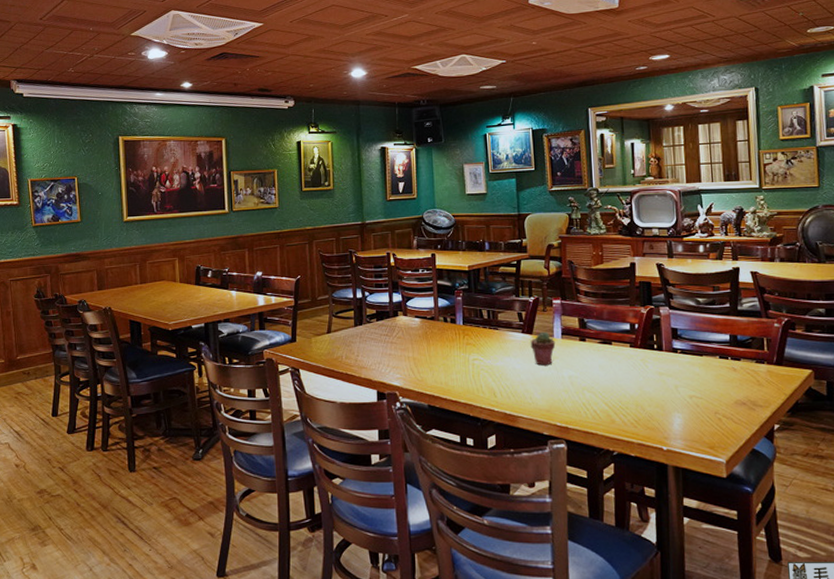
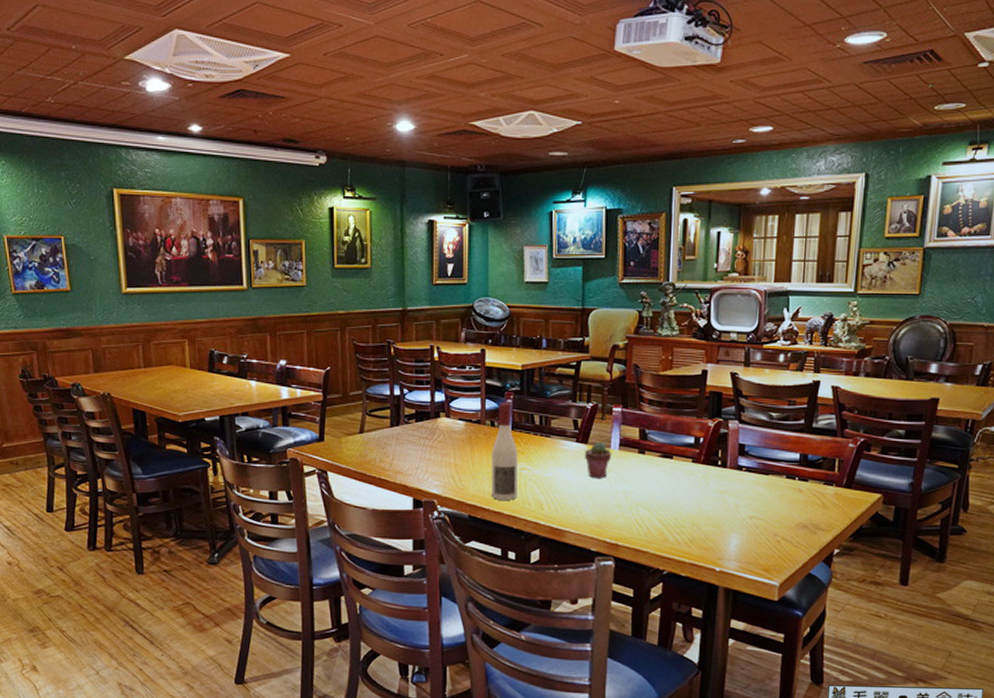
wine bottle: none [446,300,471,389] -> present [491,403,518,500]

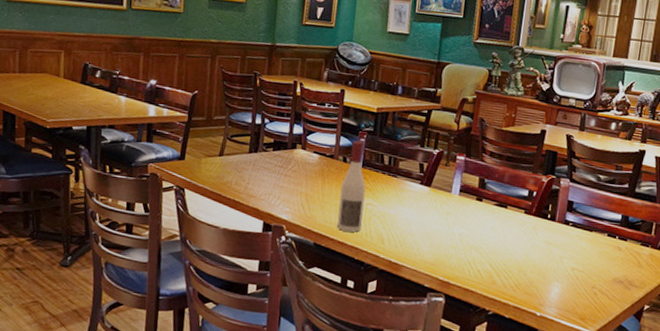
potted succulent: present [584,441,612,478] -> none [426,185,453,220]

